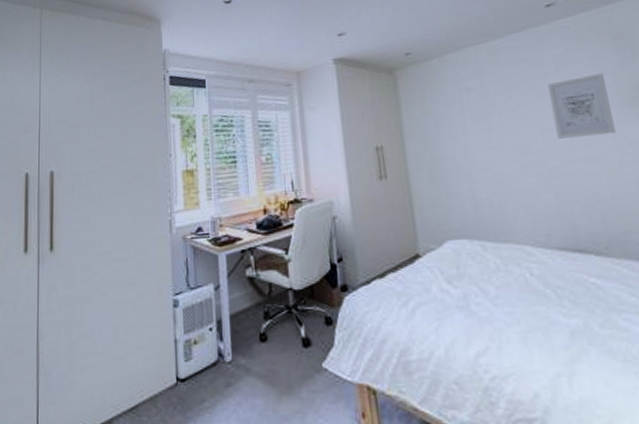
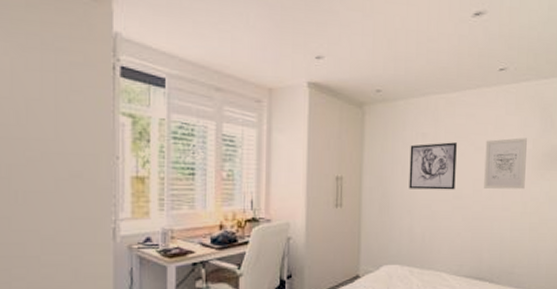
wall art: none [454,92,520,151] -> present [409,142,457,190]

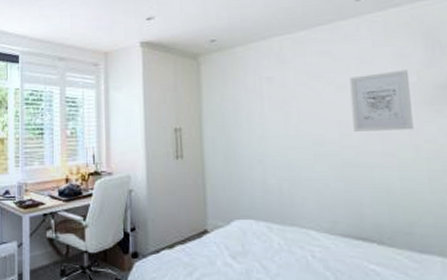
wall art: present [409,142,457,190] -> none [254,83,315,137]

